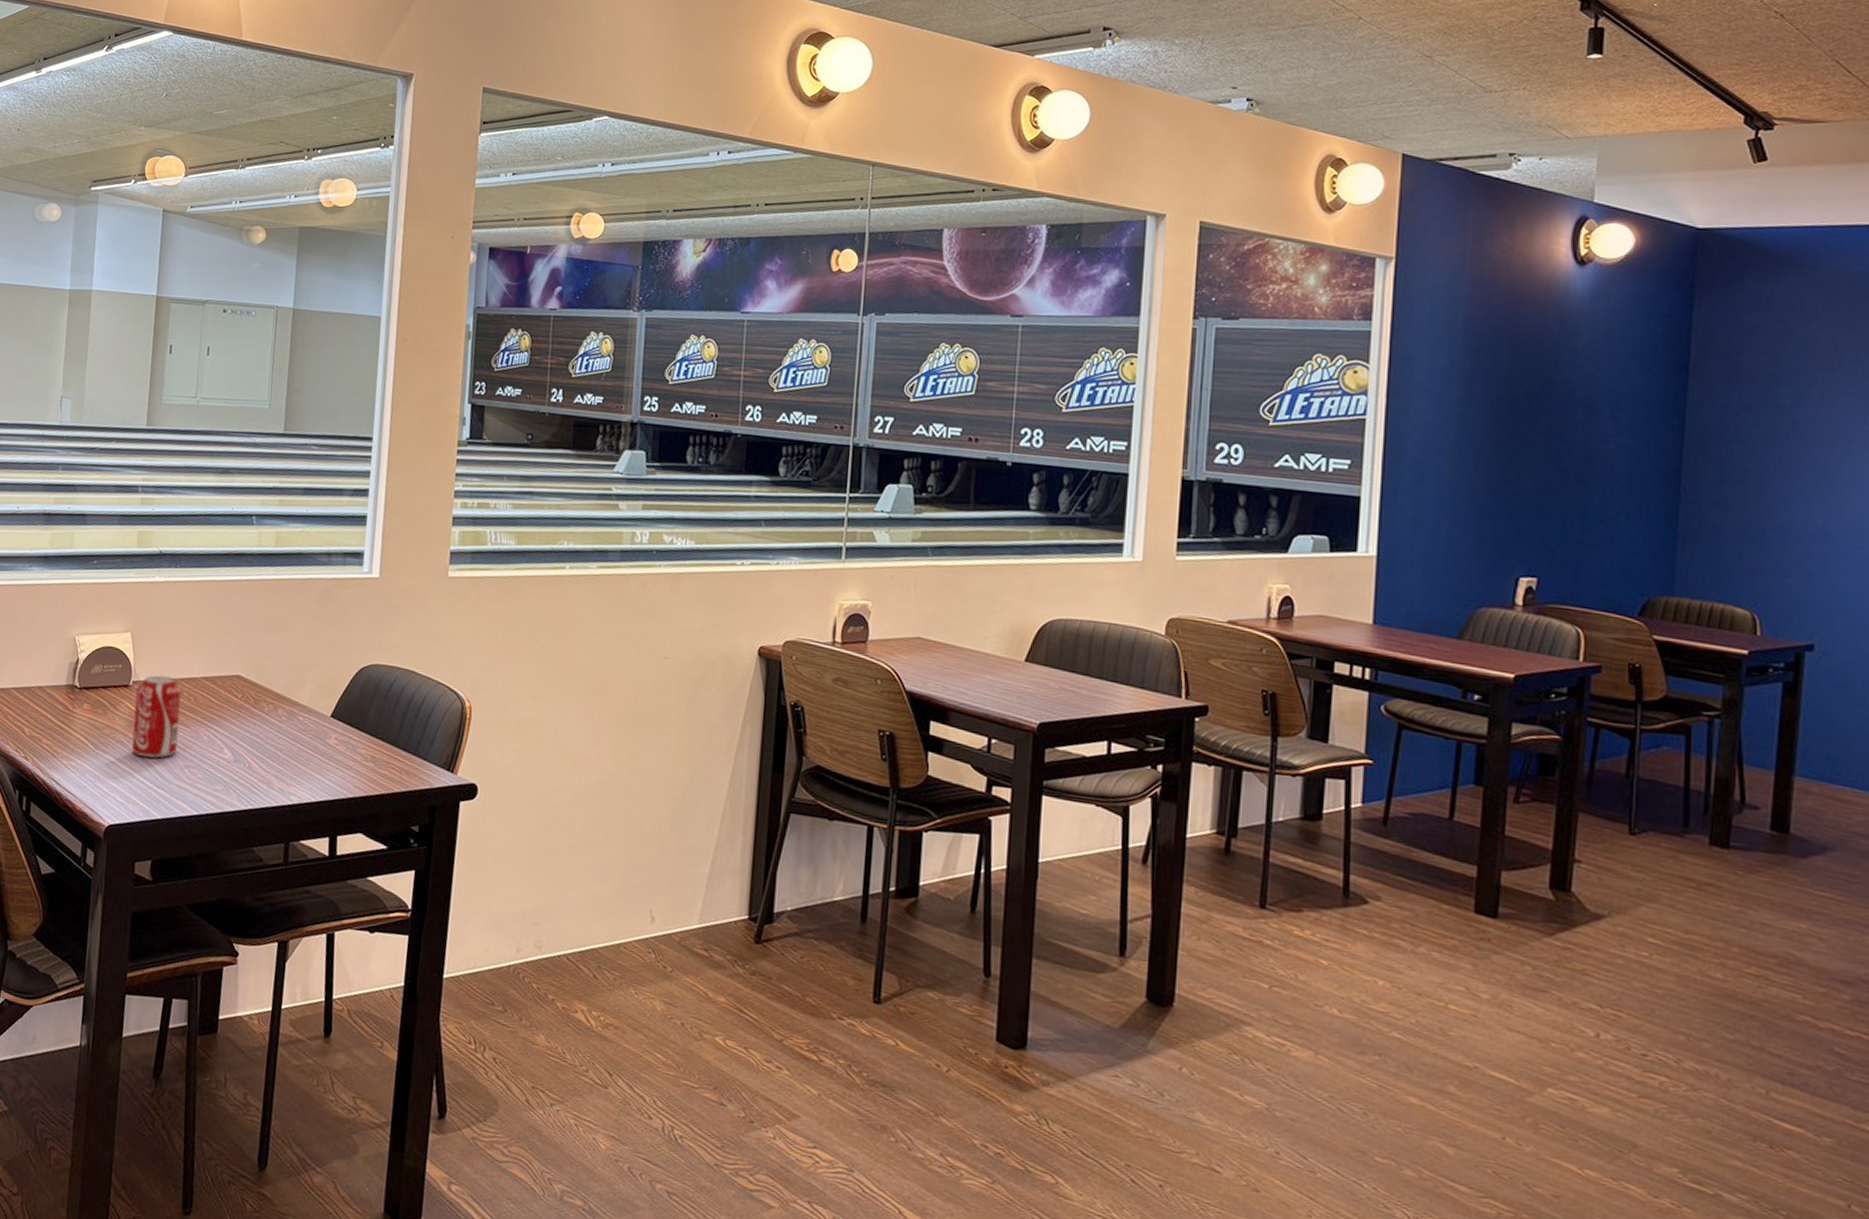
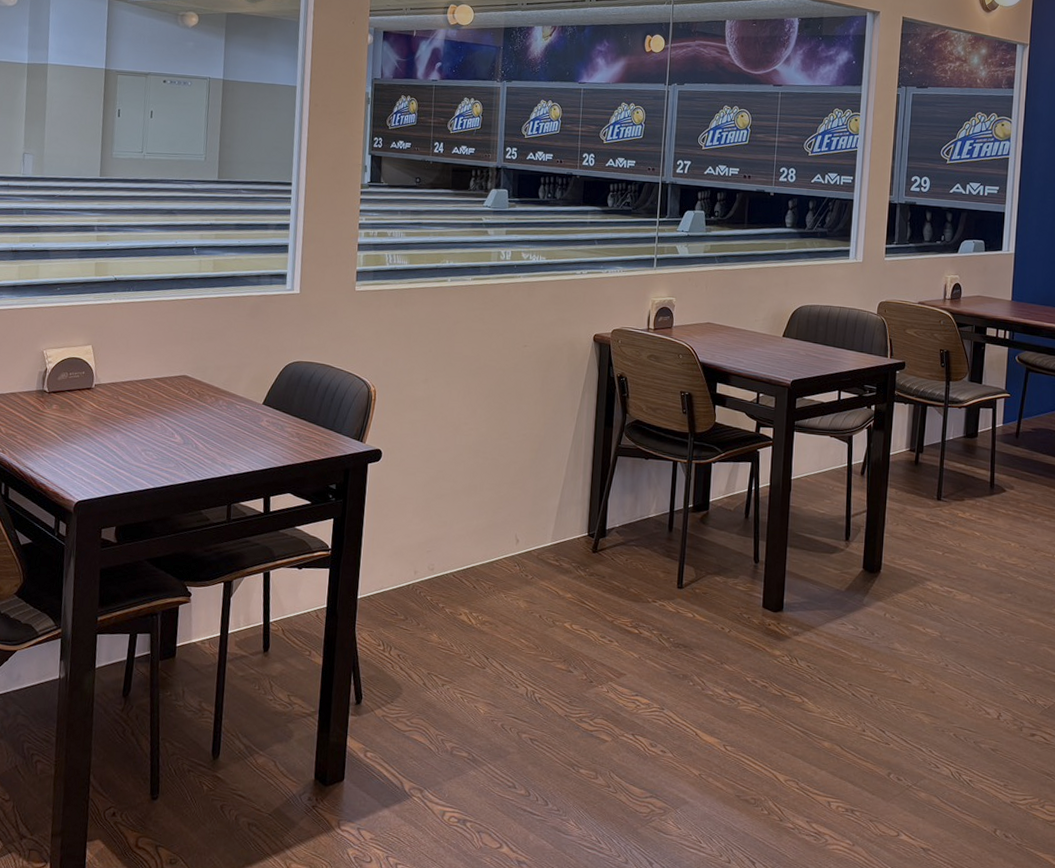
beverage can: present [132,675,182,758] -> none [95,378,137,445]

